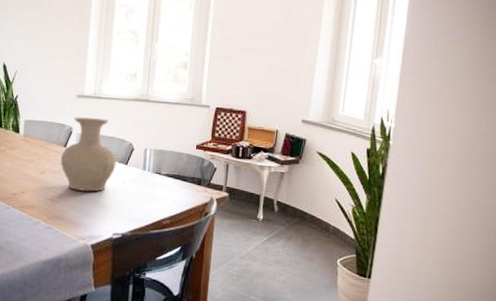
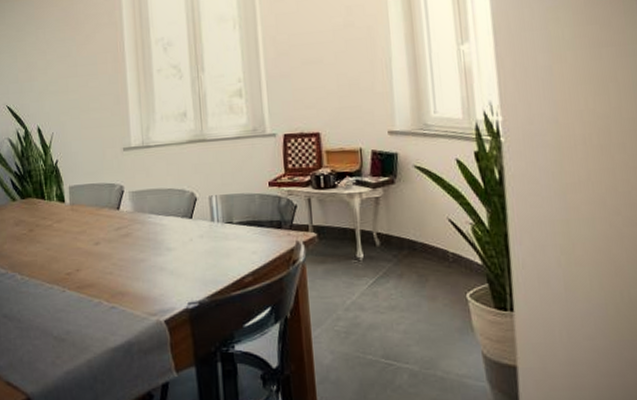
vase: present [60,117,117,192] -> none [115,170,180,258]

